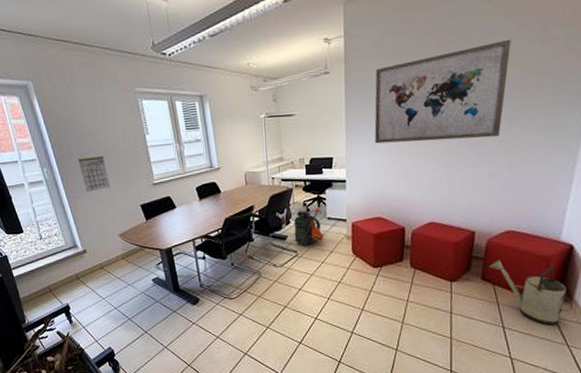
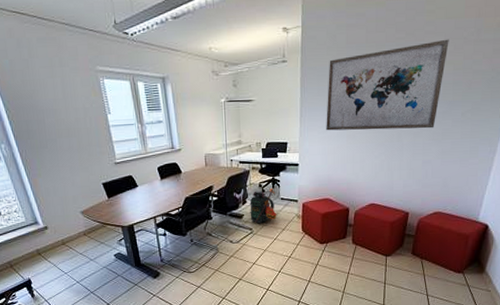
calendar: present [77,155,110,192] -> none [37,133,72,169]
watering can: present [490,259,573,326] -> none [419,236,484,293]

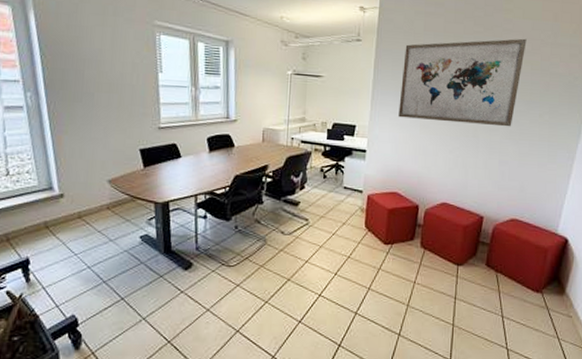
backpack: present [249,189,277,224] -> none [307,175,338,214]

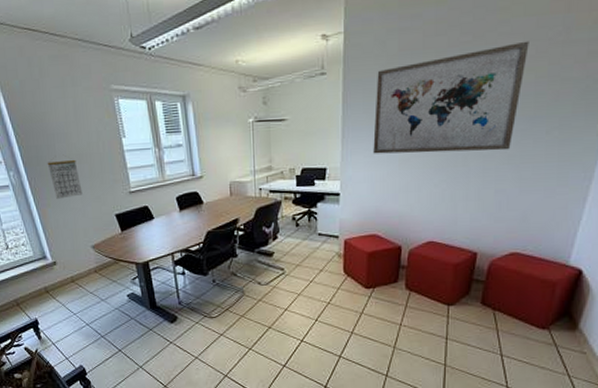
calendar: none [72,87,107,127] -> present [47,159,83,199]

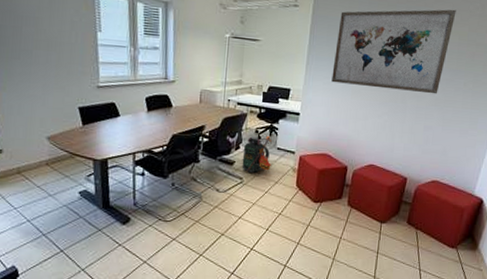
calendar: present [47,159,83,199] -> none [9,44,46,84]
backpack: none [281,222,313,264] -> present [241,136,272,174]

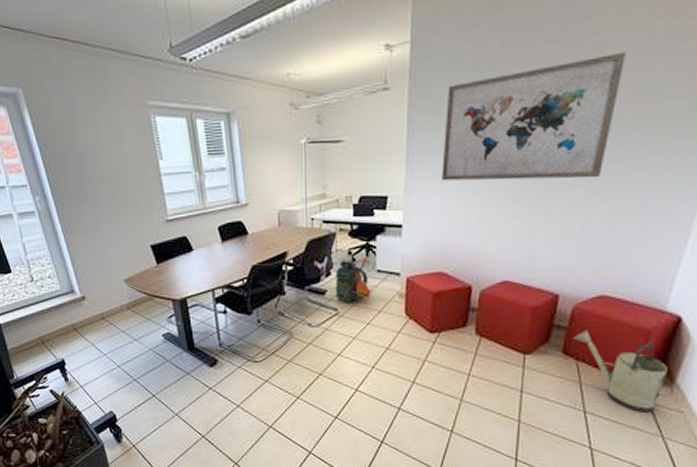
watering can: none [415,206,477,271] -> present [574,329,674,413]

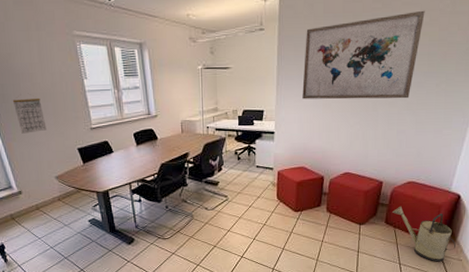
calendar: none [76,183,115,227] -> present [12,97,47,134]
backpack: present [335,257,371,303] -> none [225,156,252,192]

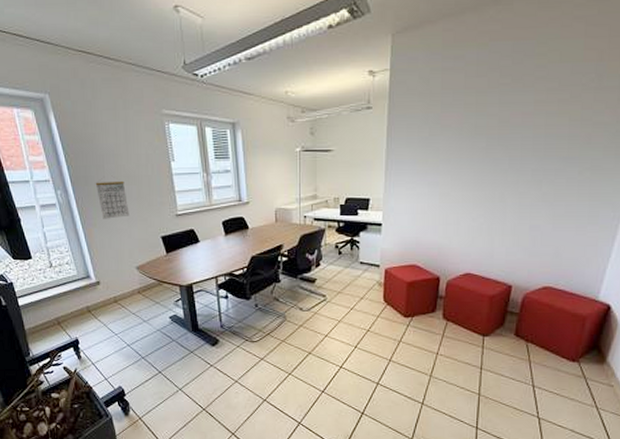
wall art: present [302,10,425,100] -> none [415,85,564,188]
watering can: present [393,206,456,262] -> none [524,315,605,387]

